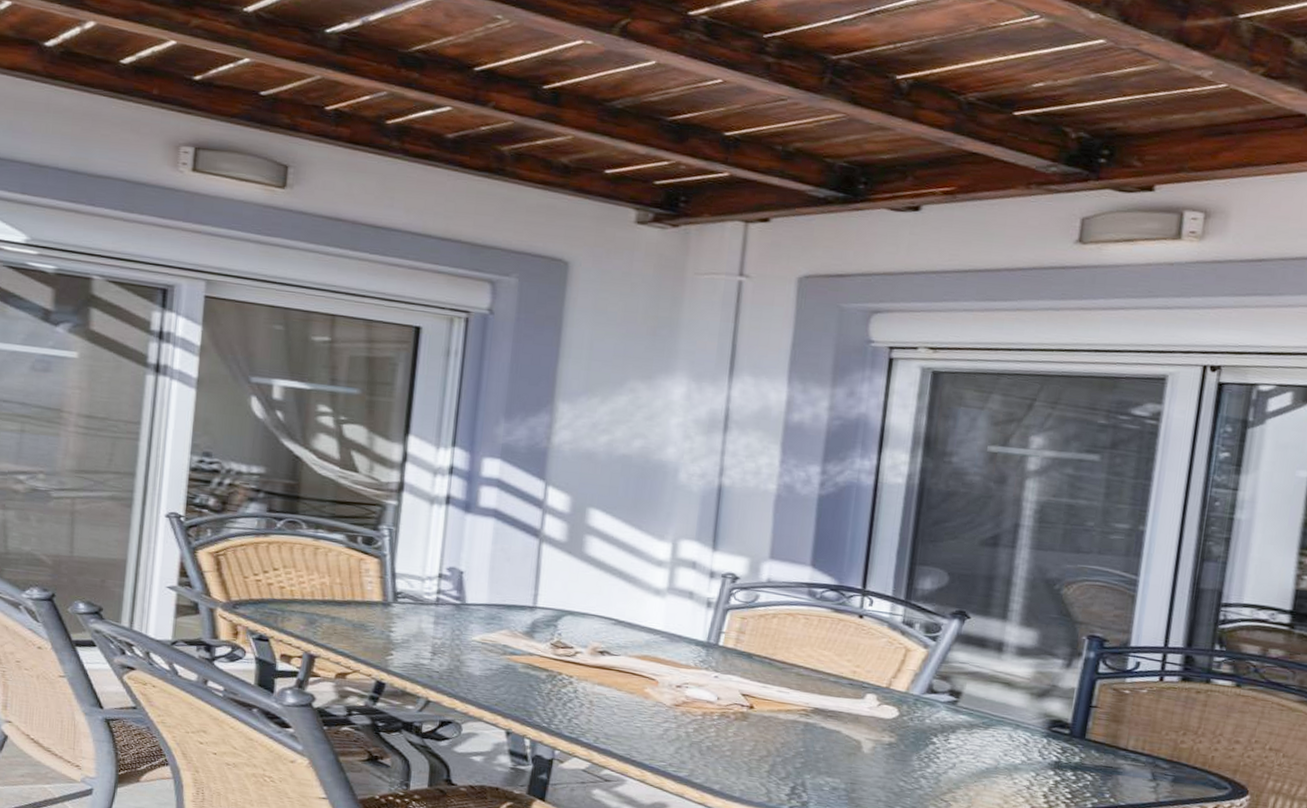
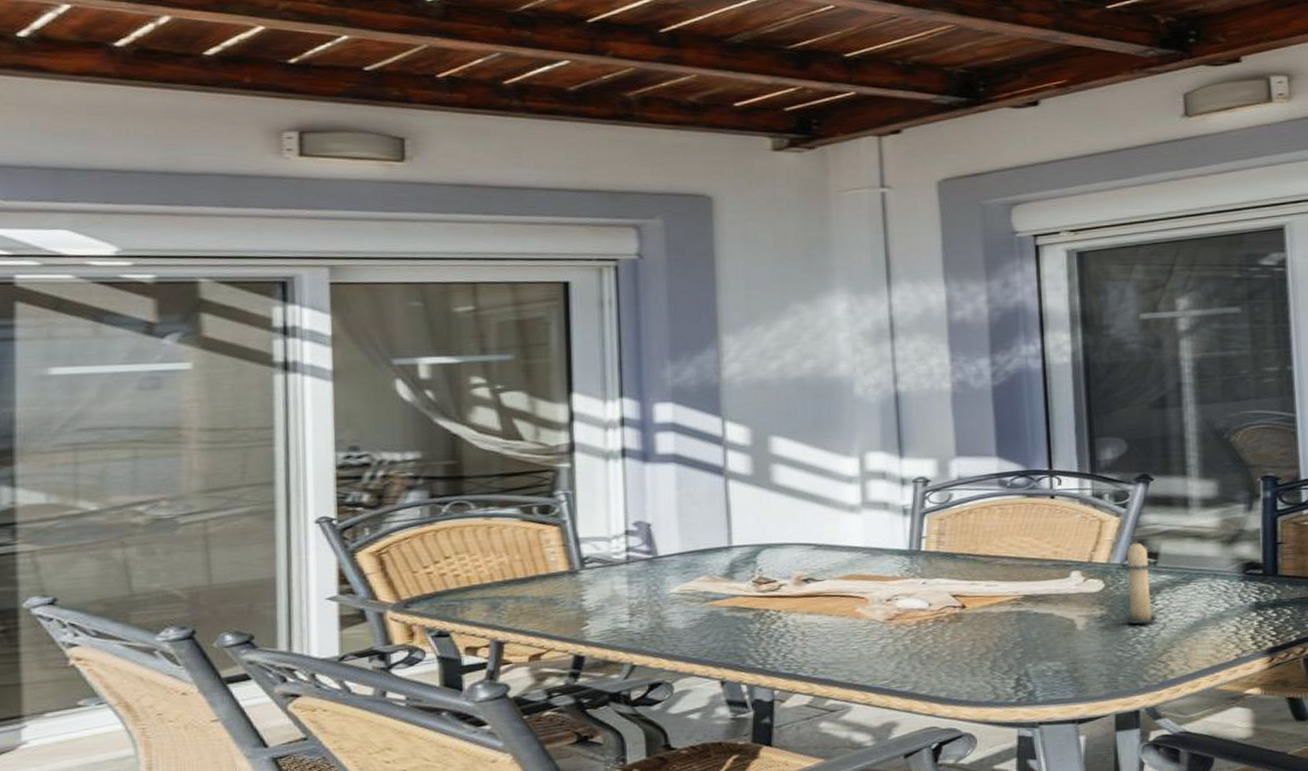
candle: none [912,675,957,761] -> present [1120,540,1157,625]

